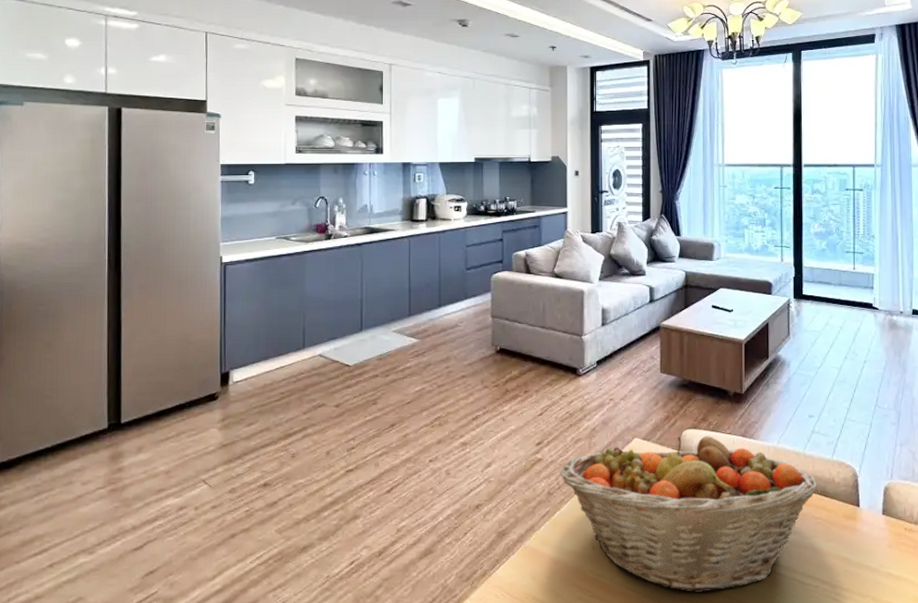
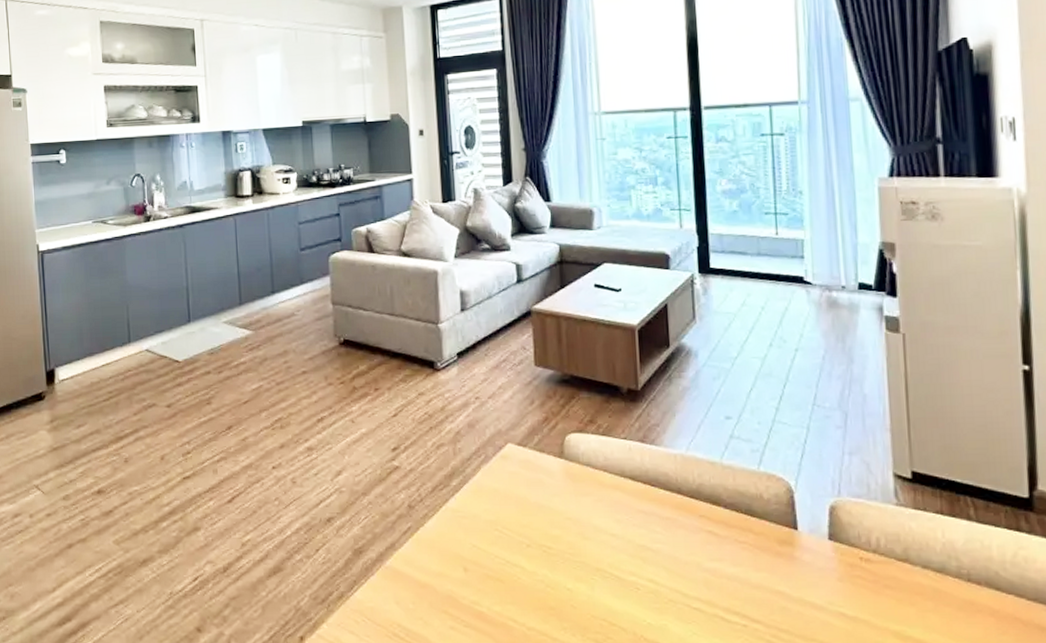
fruit basket: present [560,436,817,593] -> none [421,441,740,627]

